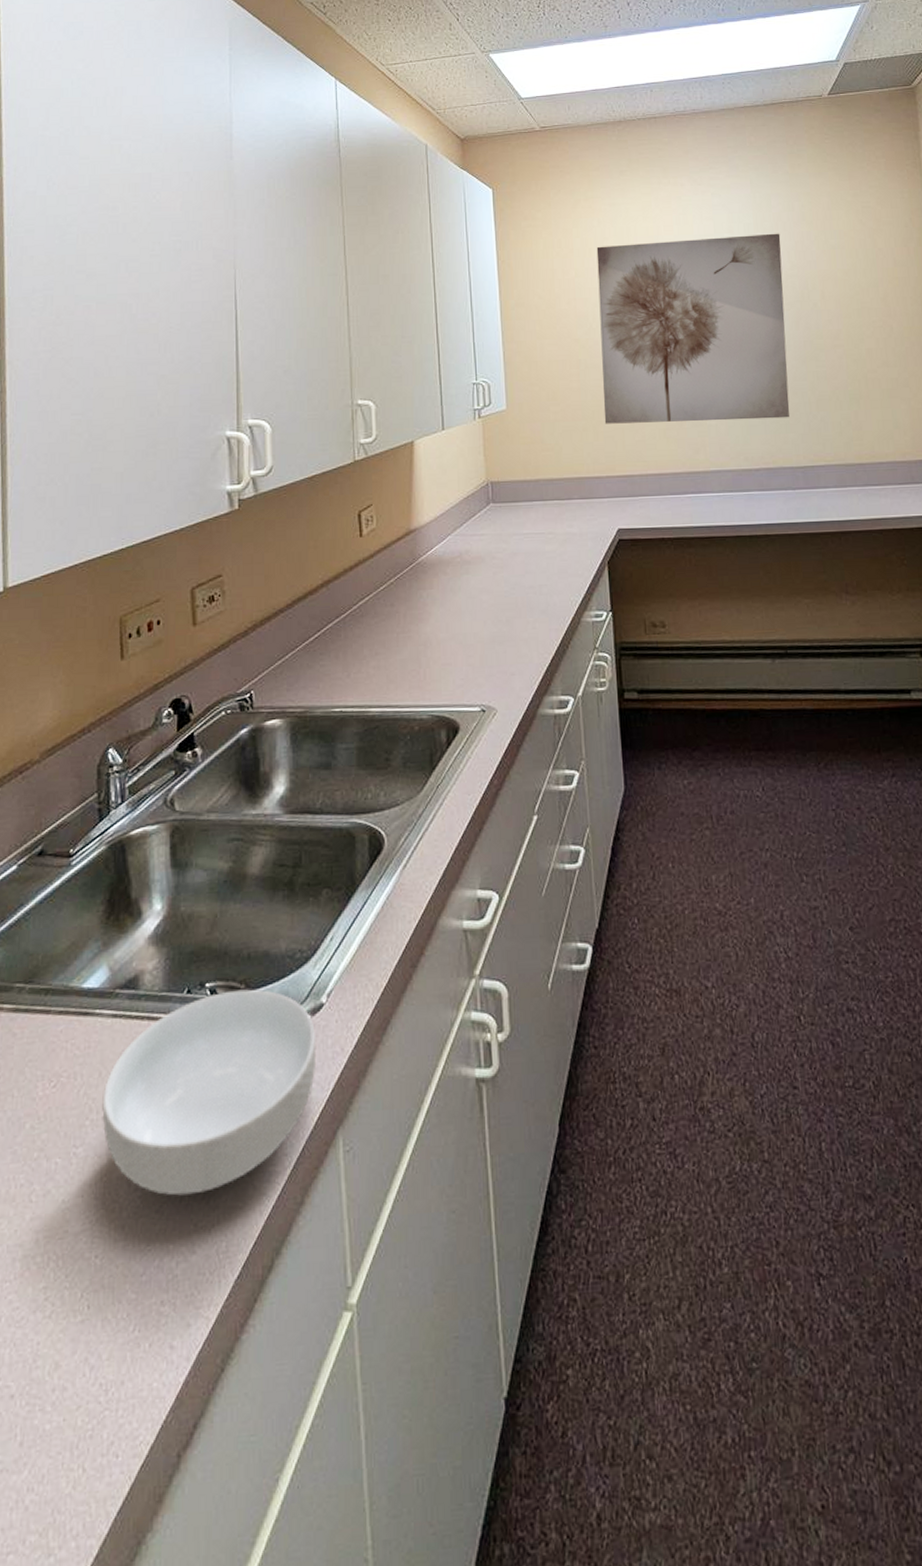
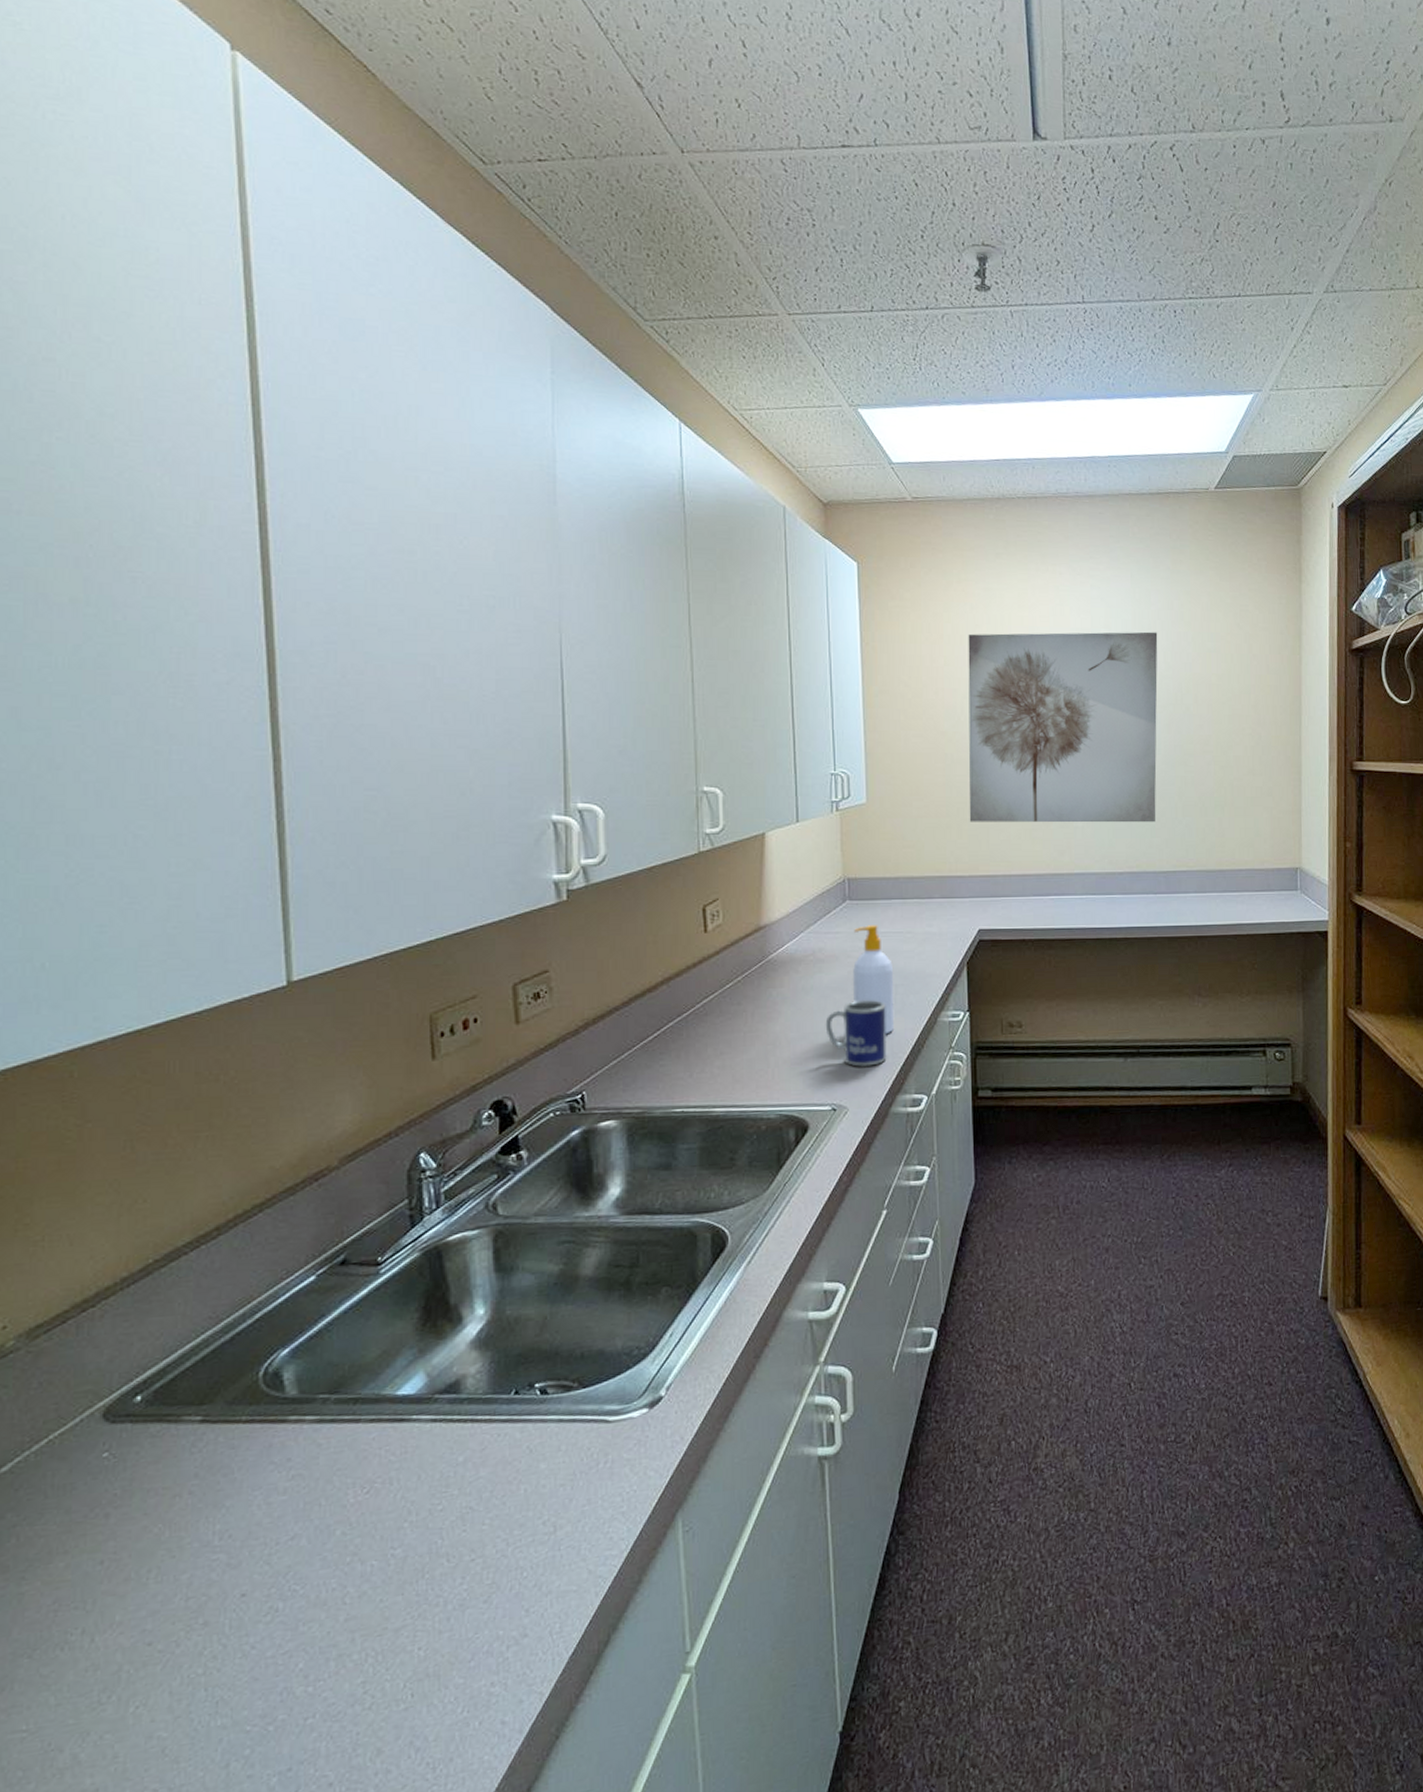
cereal bowl: present [102,989,317,1196] -> none [422,1387,655,1586]
mug: none [473,601,533,668] -> present [825,1000,887,1067]
soap bottle: none [497,526,540,635] -> present [852,925,895,1035]

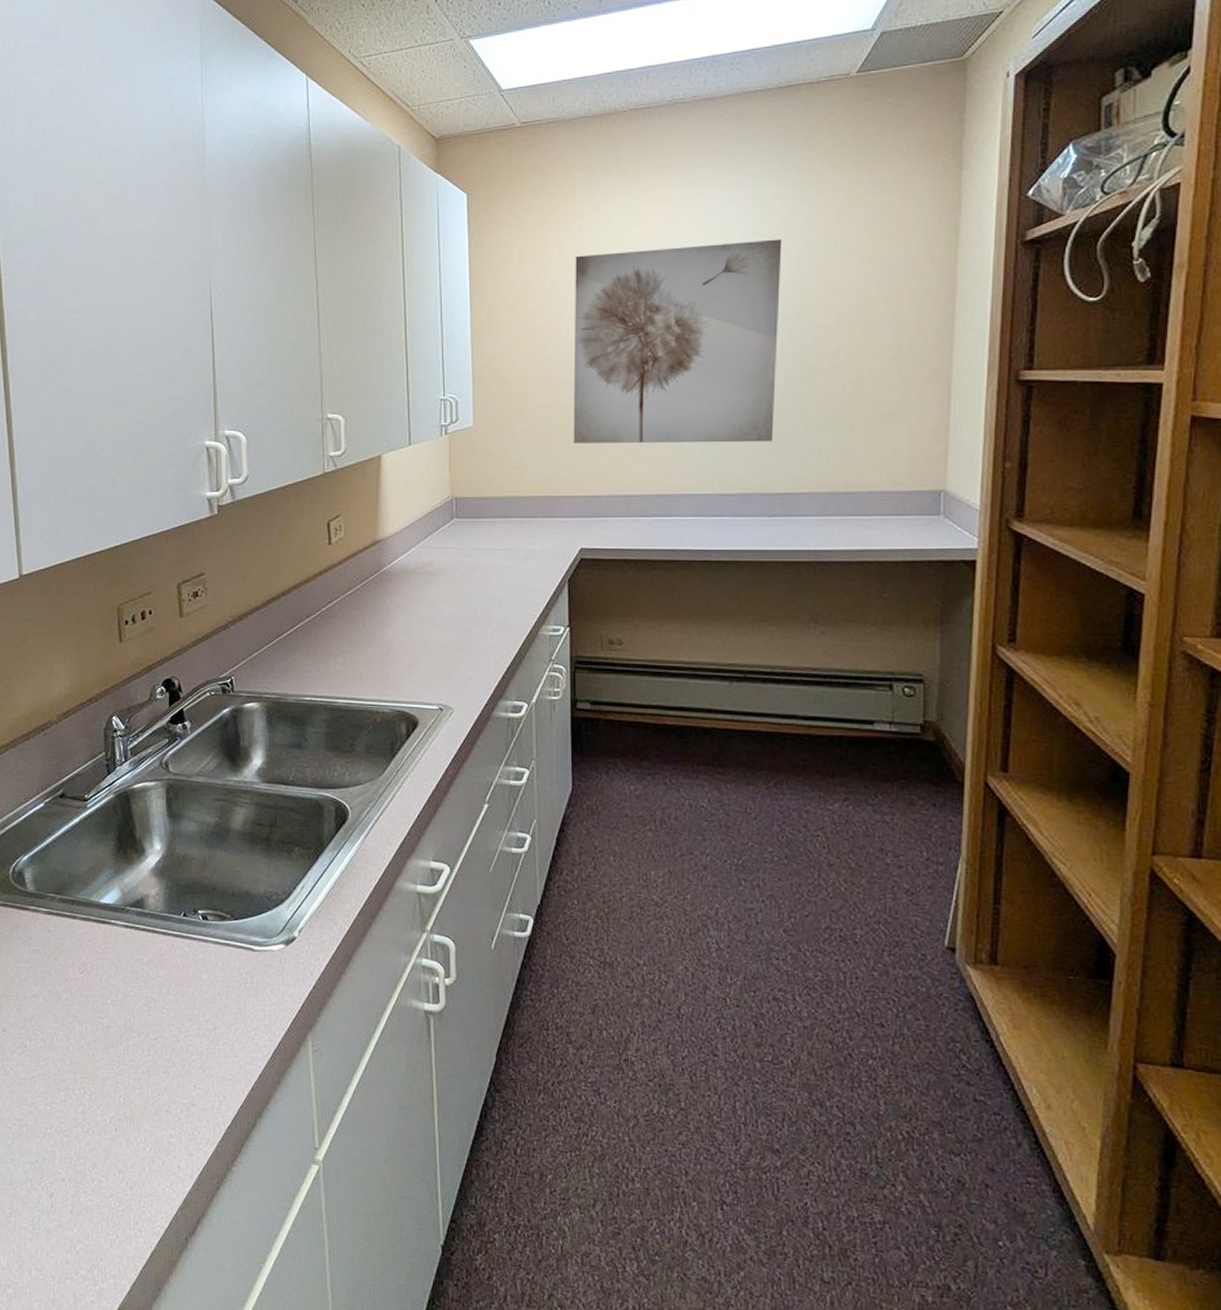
mug: present [825,1000,887,1067] -> none [434,612,490,672]
soap bottle: present [852,925,895,1035] -> none [458,542,497,644]

